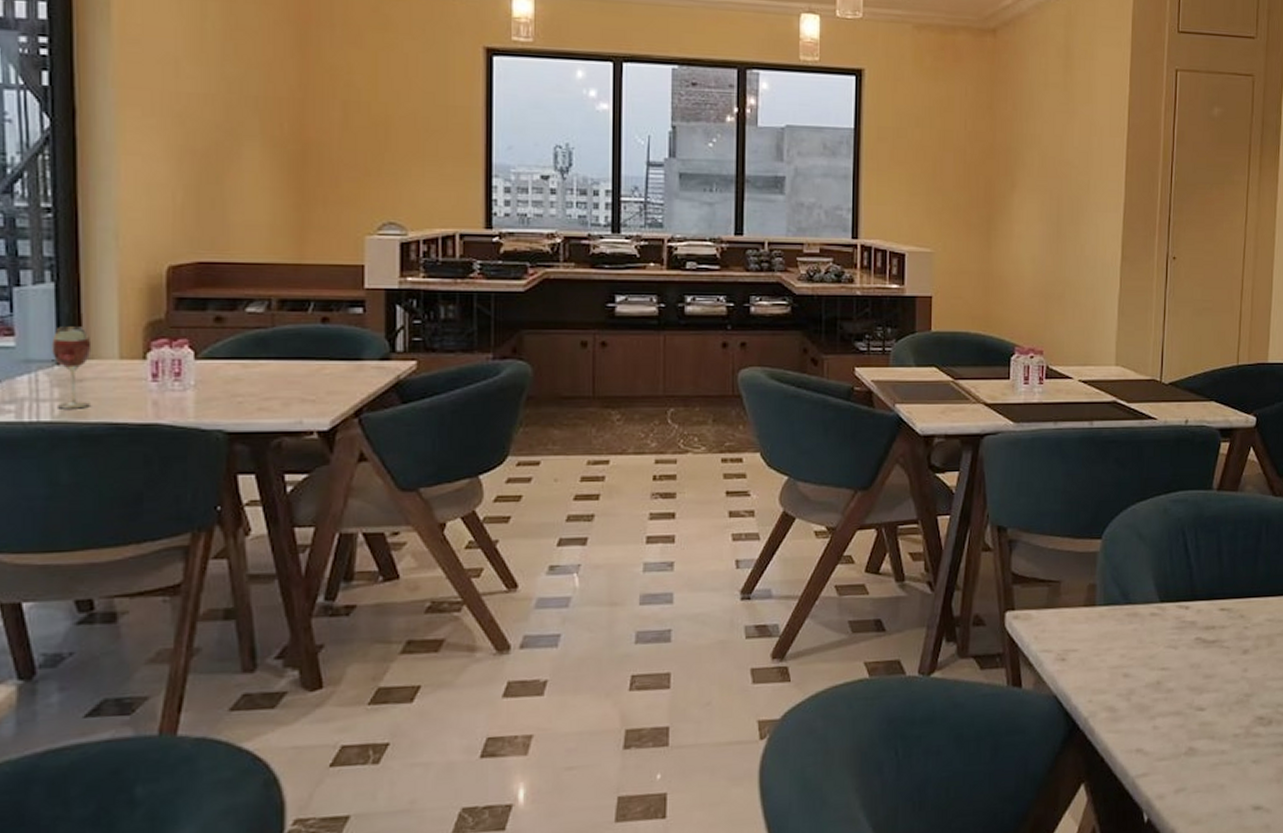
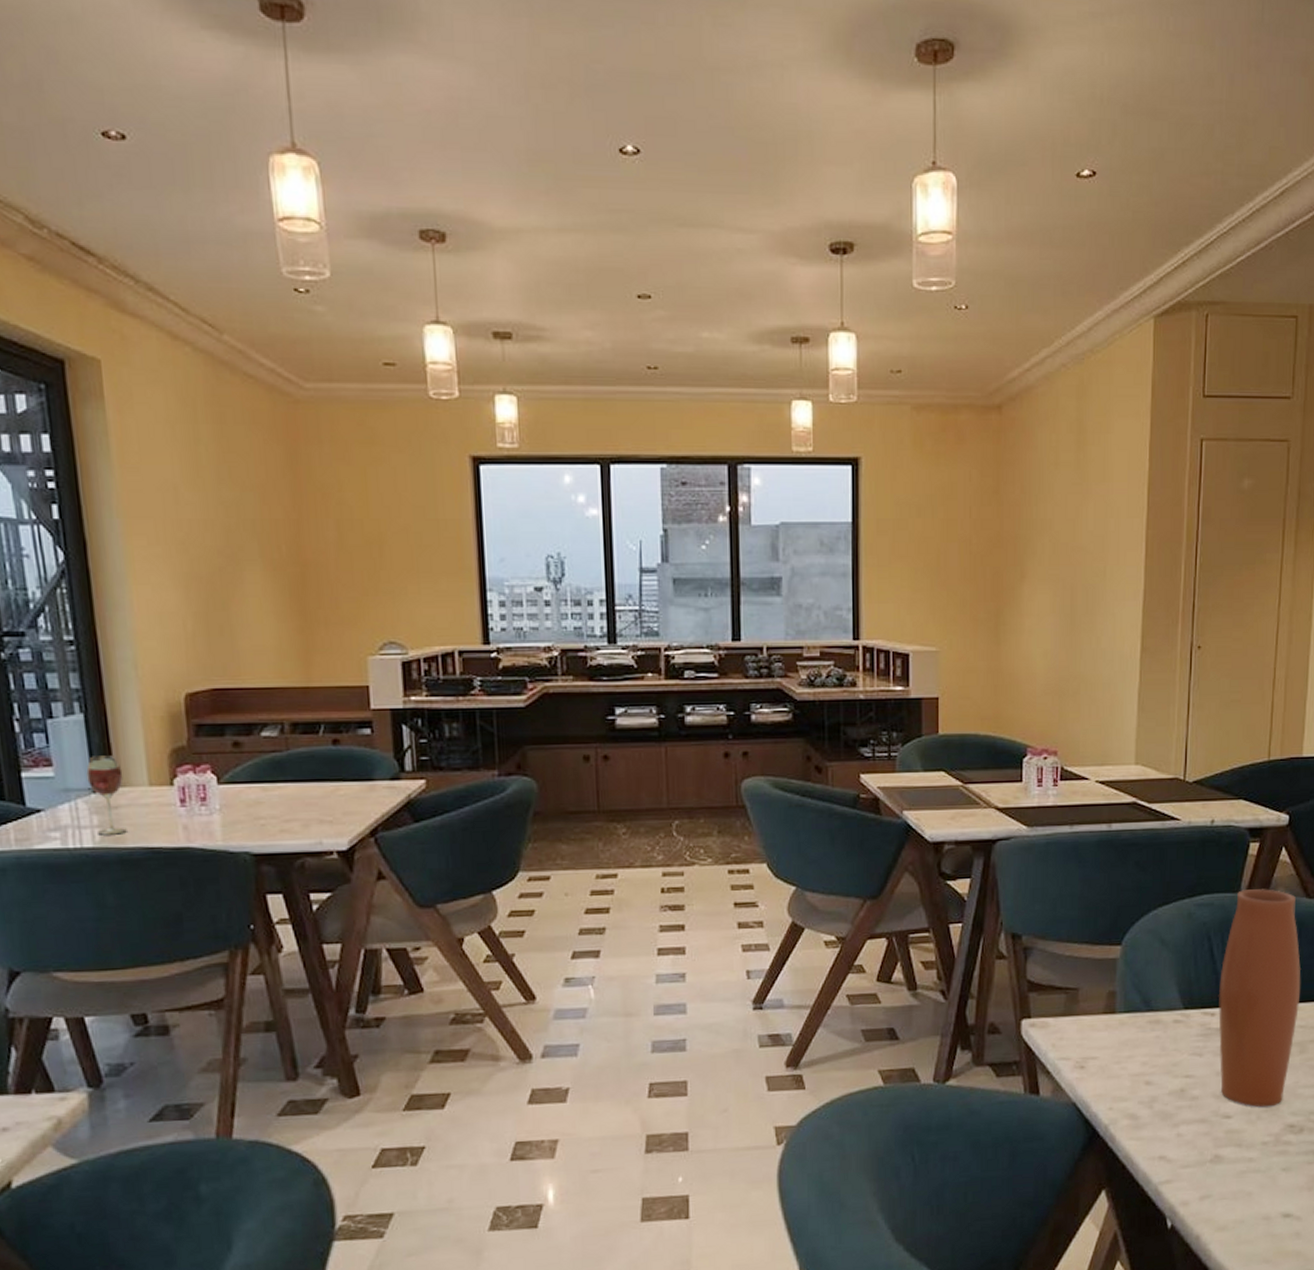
vase: none [1192,486,1269,700] -> present [1218,889,1301,1107]

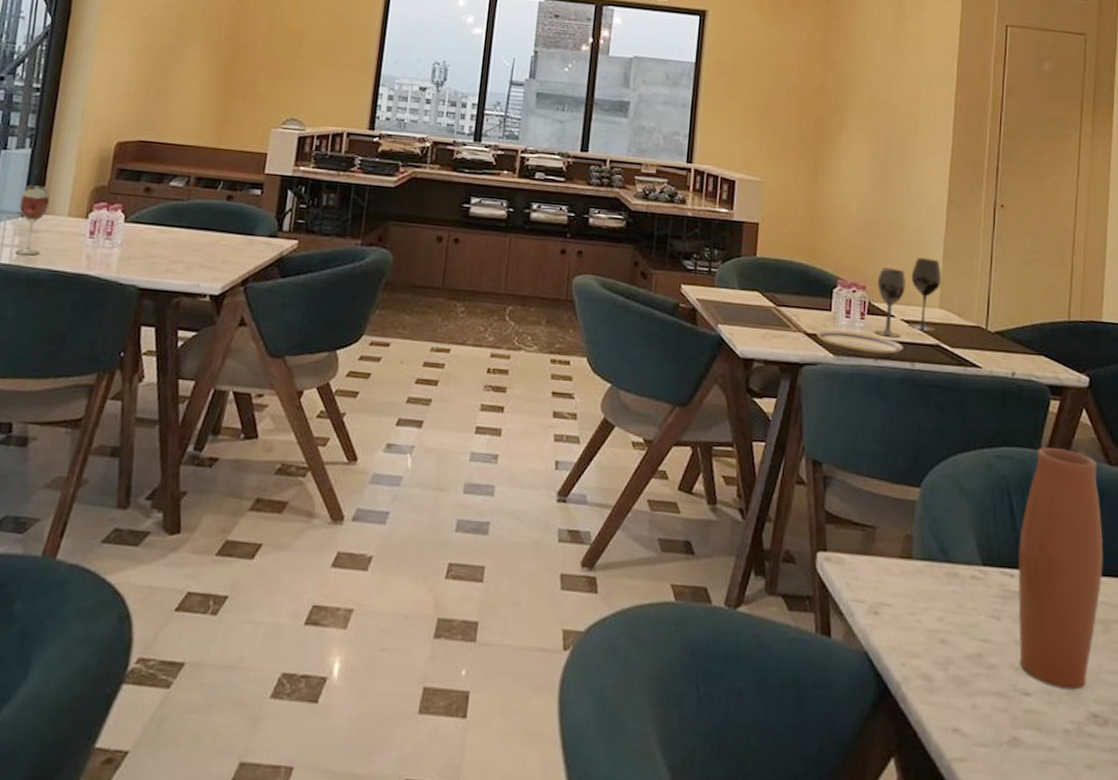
plate: none [1008,799,1099,824] -> present [816,329,903,358]
wine glass: none [1068,728,1099,801] -> present [874,267,906,338]
wineglass: none [1102,713,1137,790] -> present [907,257,942,332]

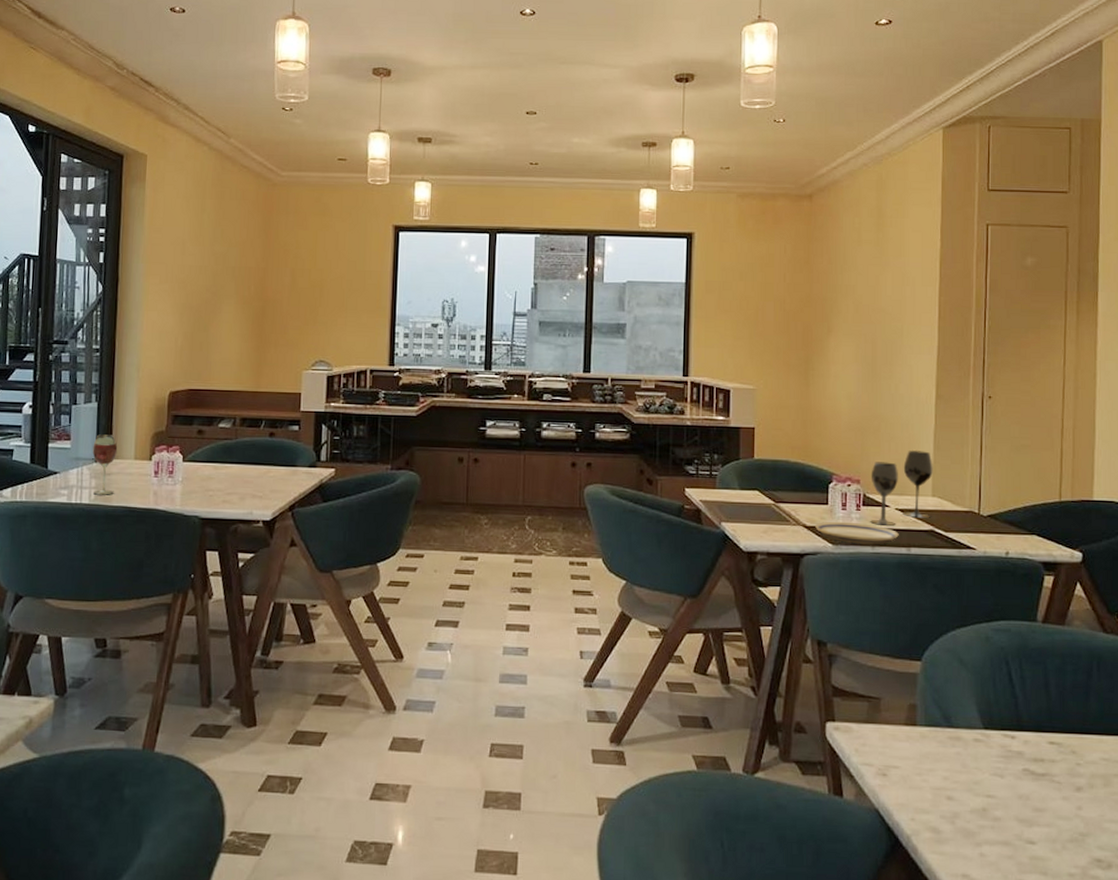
vase: present [1017,447,1104,690] -> none [1017,619,1102,838]

